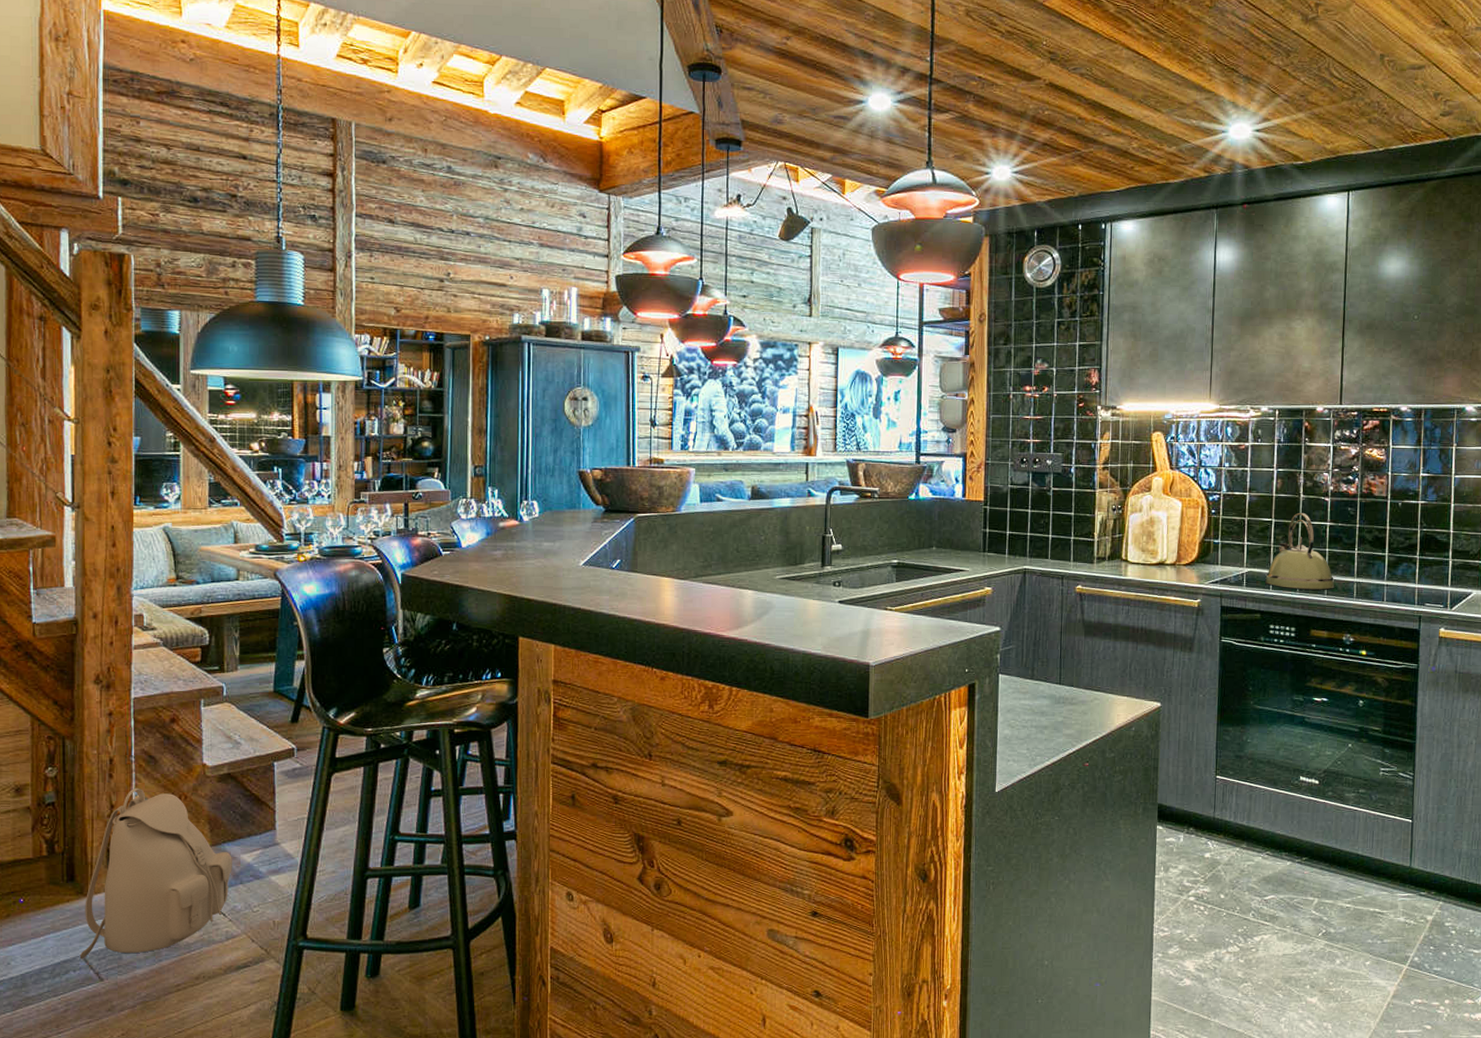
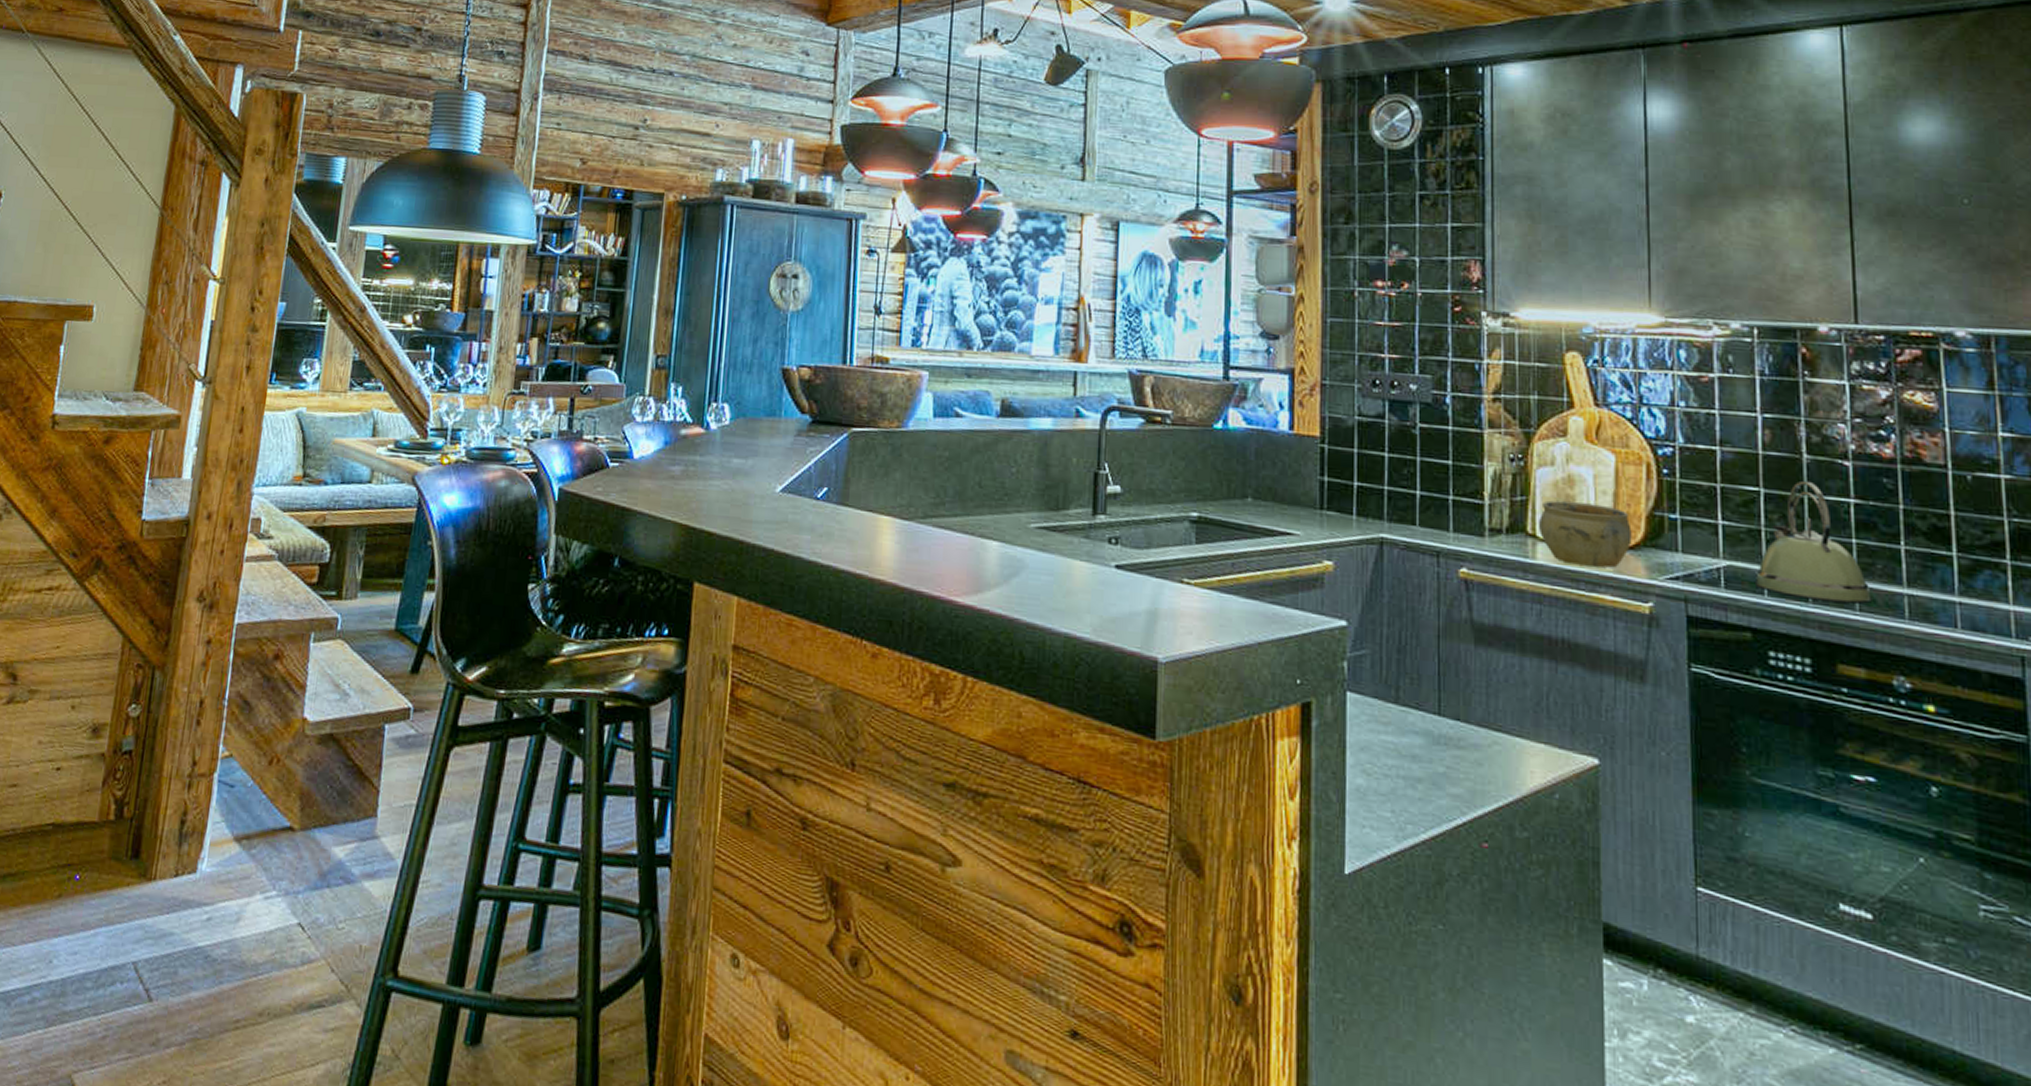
backpack: present [79,787,232,959] -> none [130,741,322,969]
ceramic bowl: none [1130,536,1190,578] -> present [1539,500,1632,568]

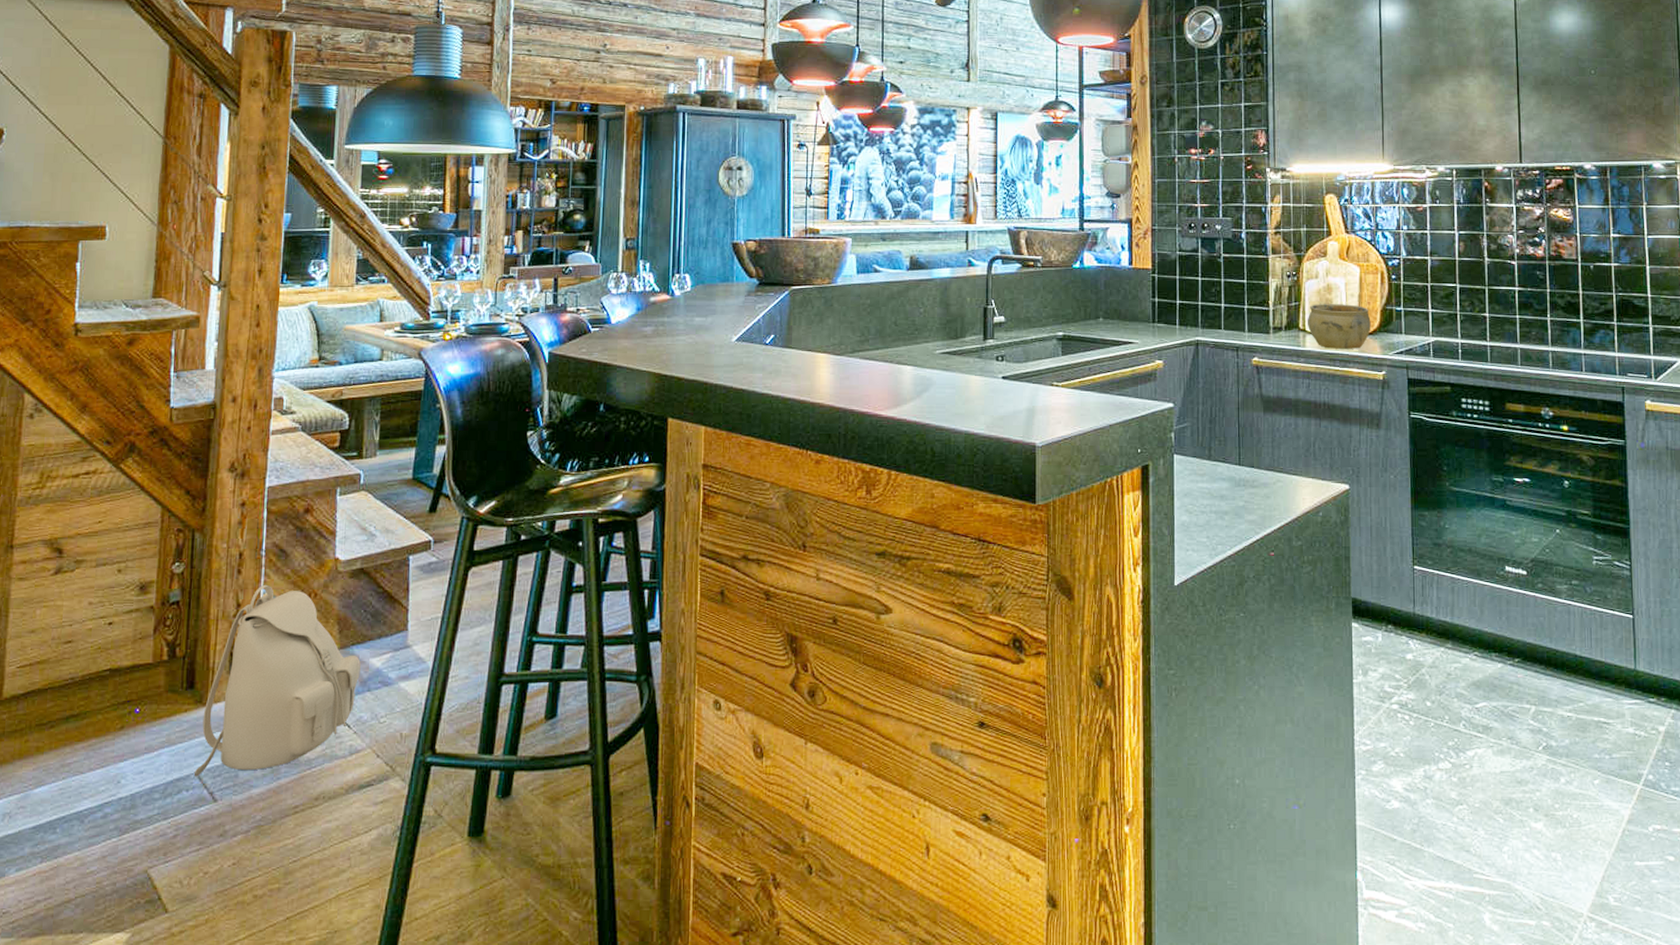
backpack: none [130,741,322,969] -> present [193,584,361,777]
kettle: present [1754,480,1873,604] -> none [1452,277,1530,360]

